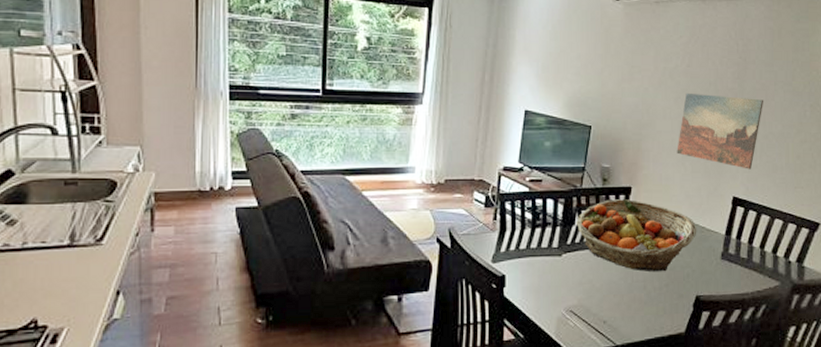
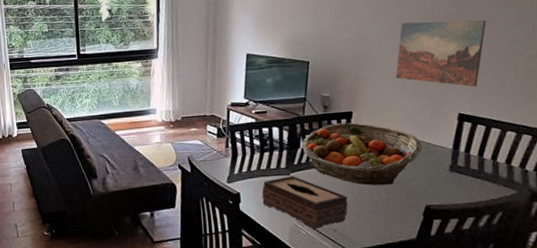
tissue box: none [529,257,620,321] -> present [261,176,348,230]

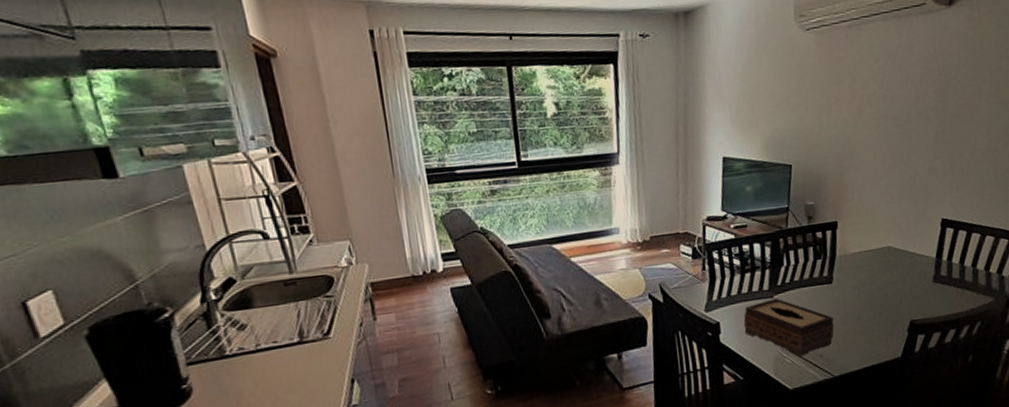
fruit basket: present [300,122,423,186] -> none [784,234,907,303]
wall art: present [395,20,487,87] -> none [881,115,969,190]

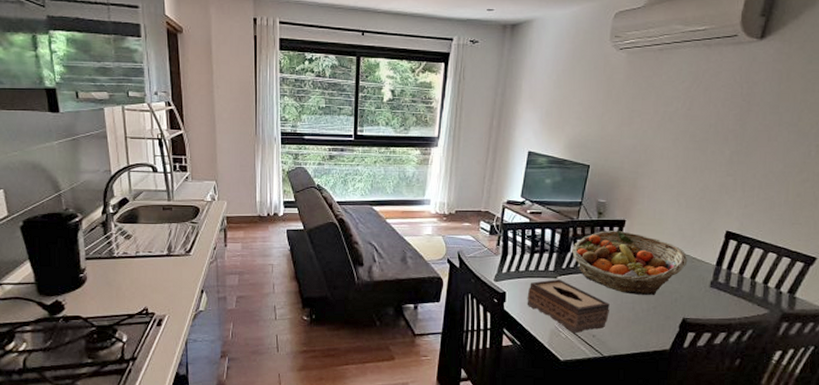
fruit basket: none [784,234,907,303] -> present [571,231,688,296]

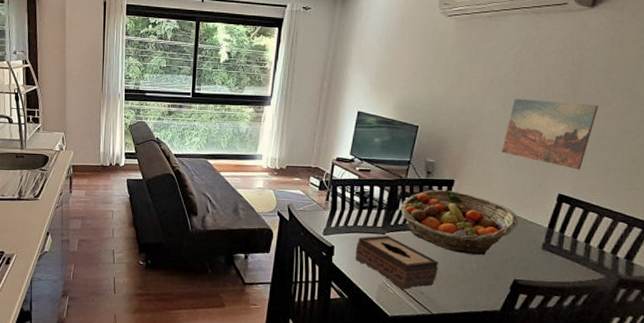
wall art: none [672,134,766,206] -> present [502,98,599,170]

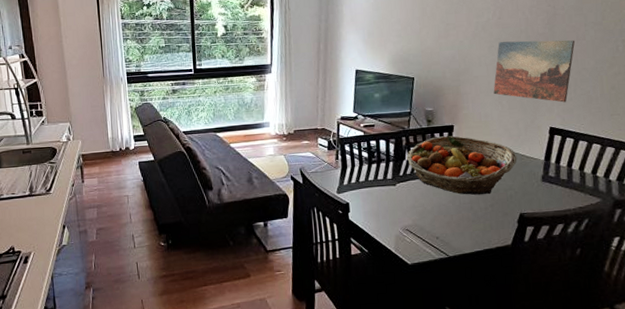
tissue box: present [355,235,438,290] -> none [369,186,450,237]

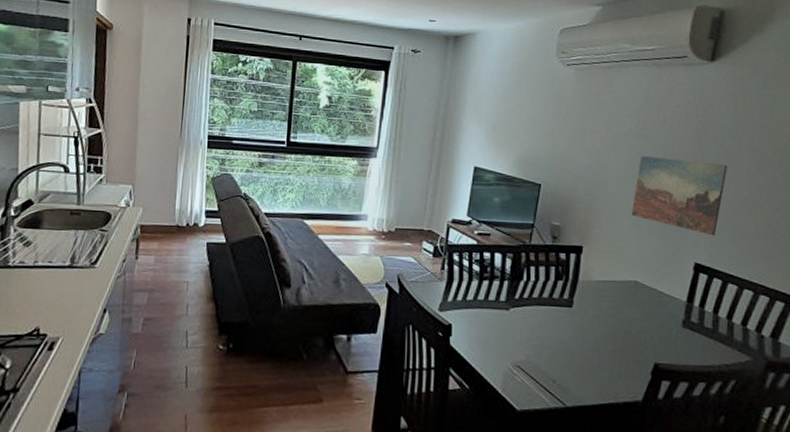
fruit basket: present [406,135,517,195] -> none [524,257,655,335]

